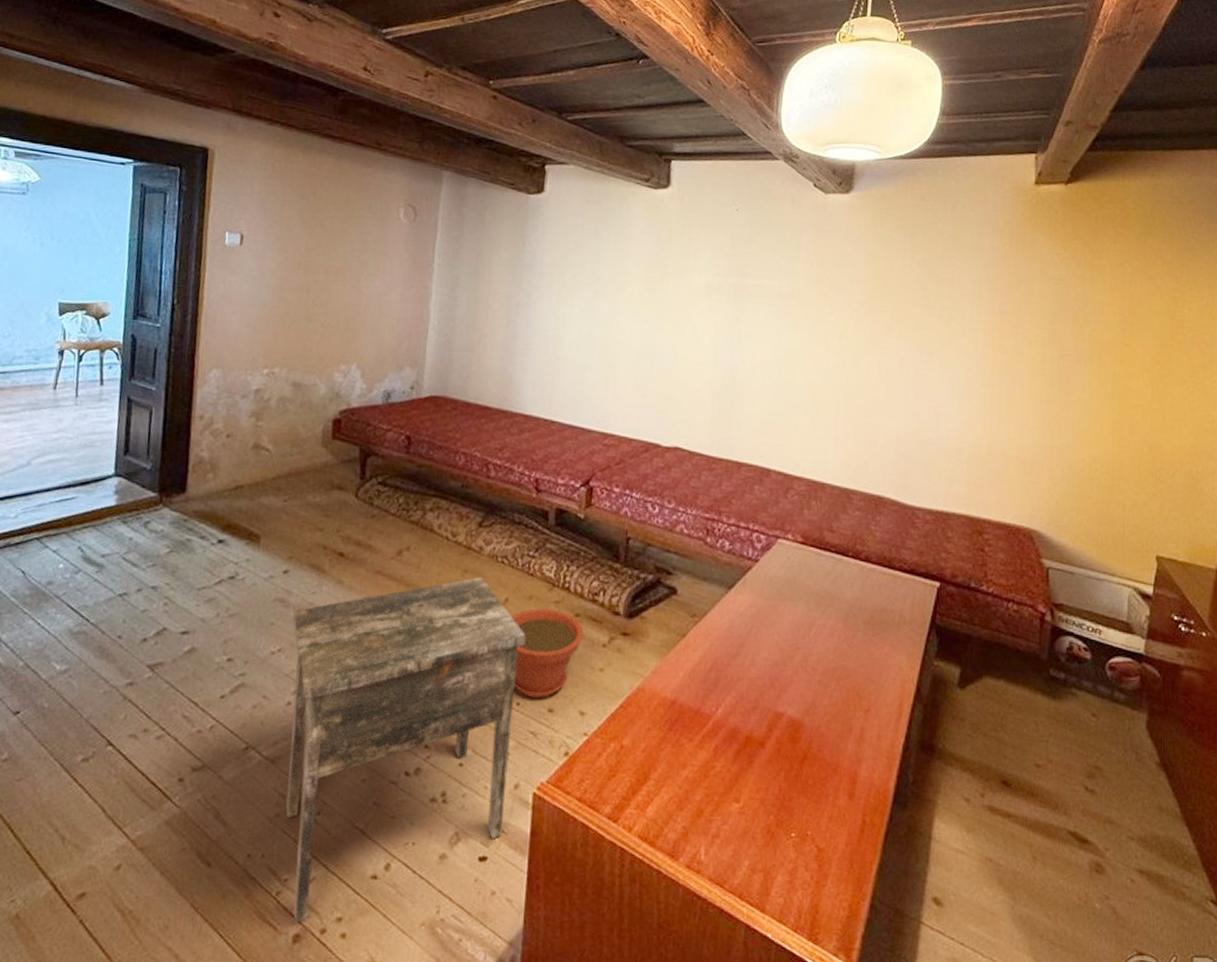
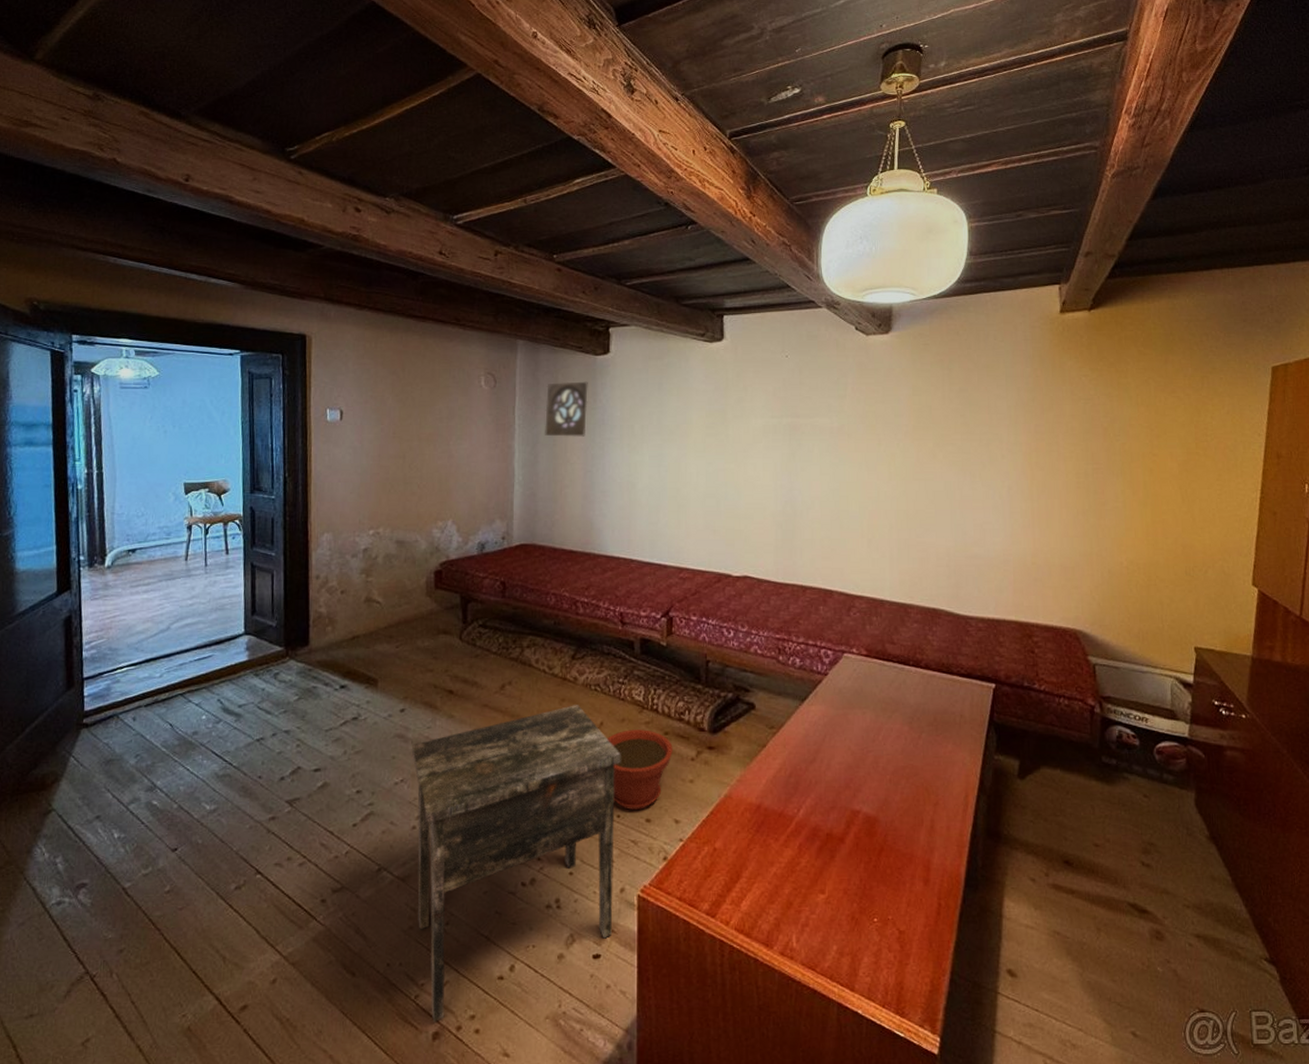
wall ornament: none [466,221,518,282] -> present [545,381,588,437]

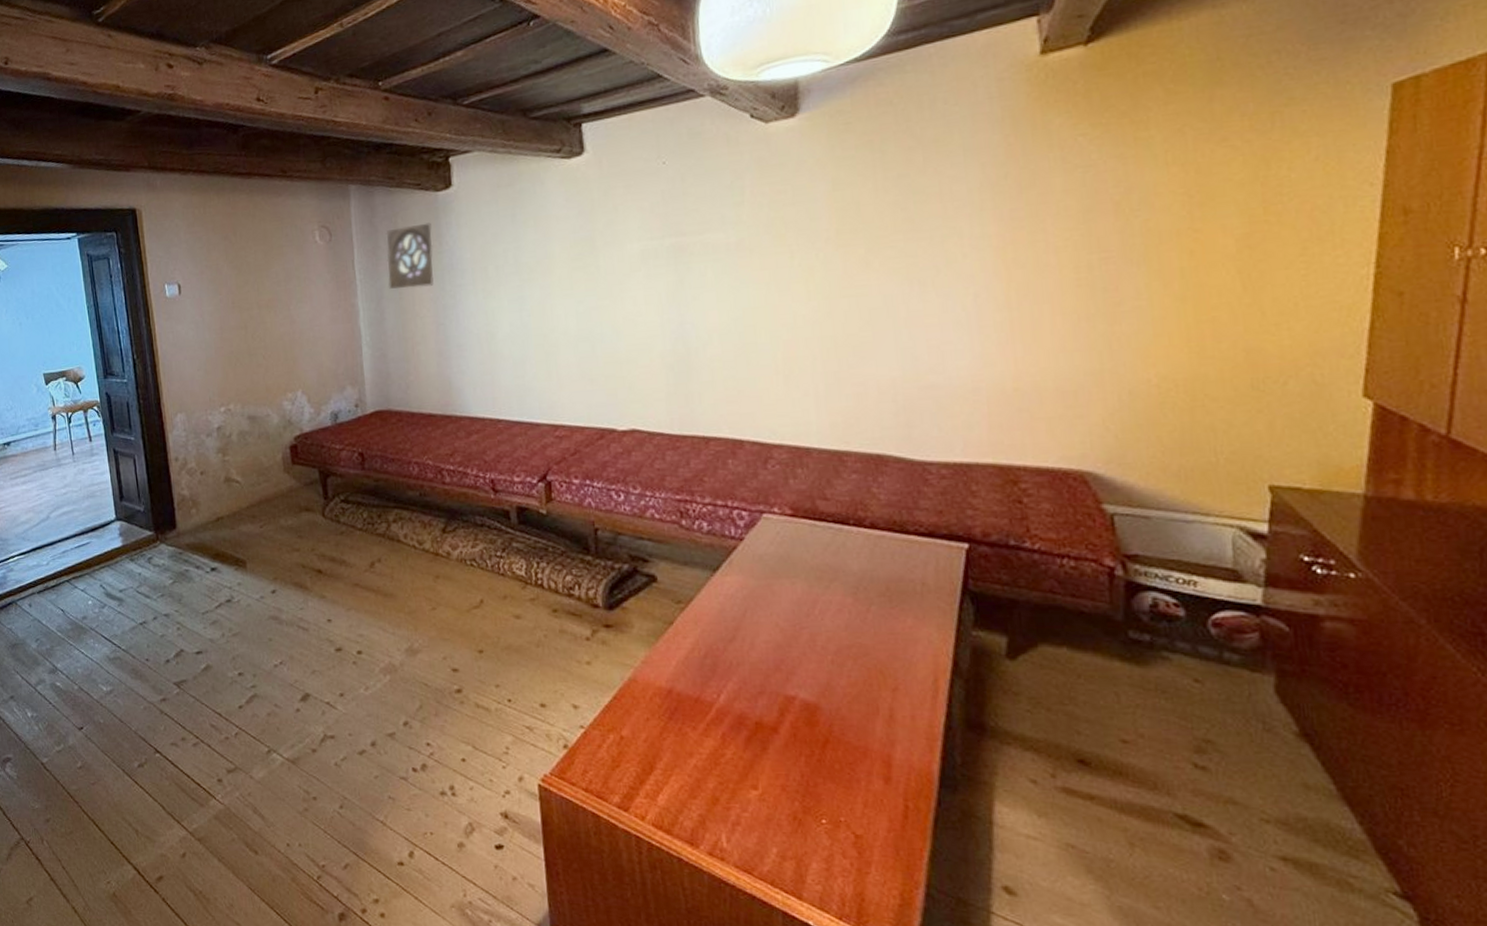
side table: present [412,705,621,1022] -> none [287,582,514,903]
plant pot: present [606,729,673,810] -> none [488,607,564,694]

